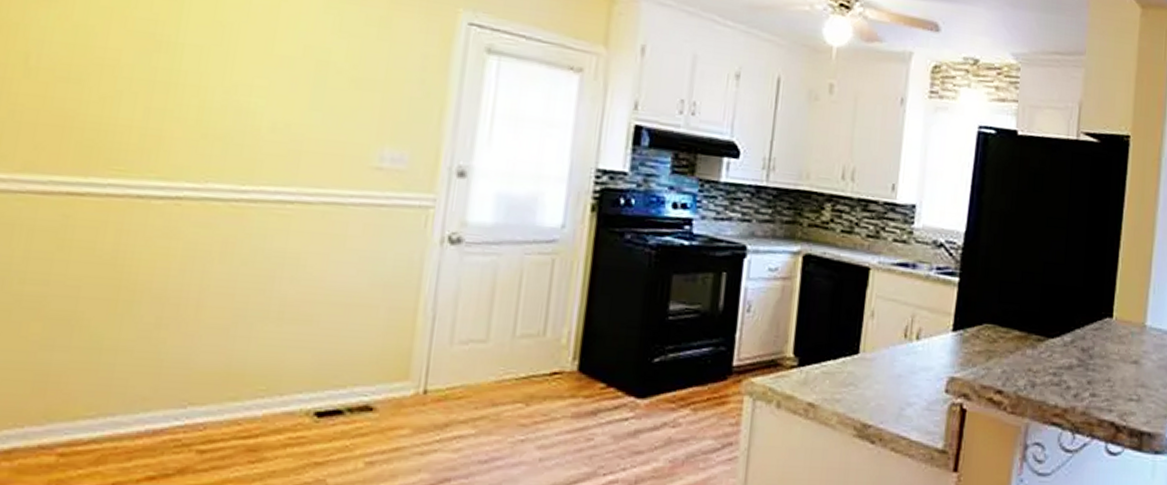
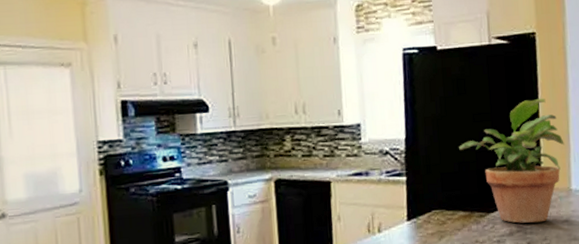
potted plant: none [1025,211,1145,360] -> present [459,98,564,223]

